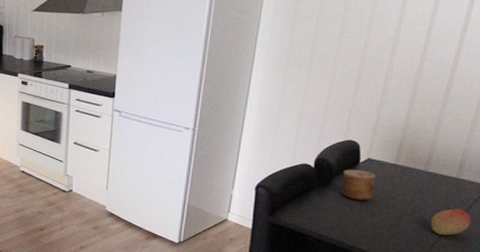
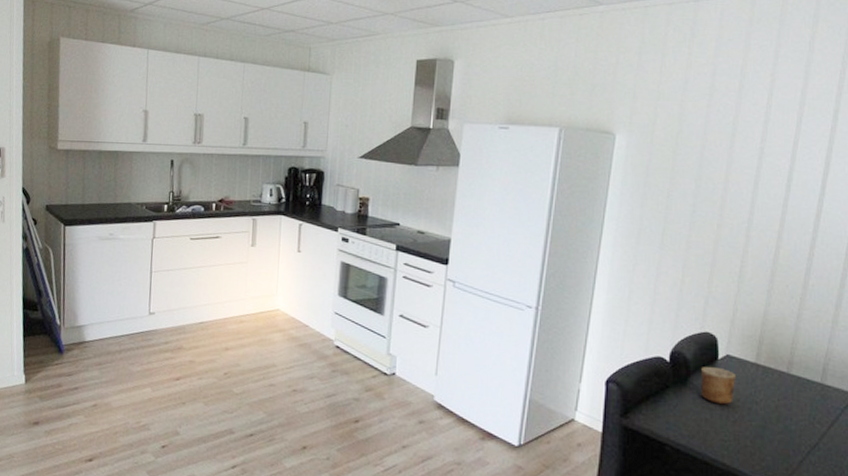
fruit: present [430,209,472,236] -> none [797,419,840,452]

